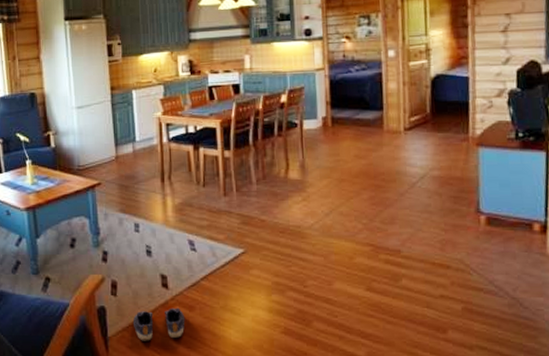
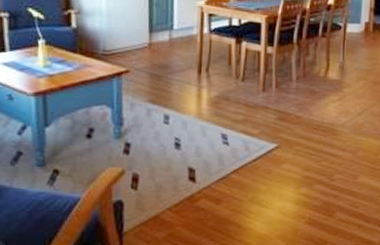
shoe: present [132,307,185,341] -> none [153,201,211,235]

